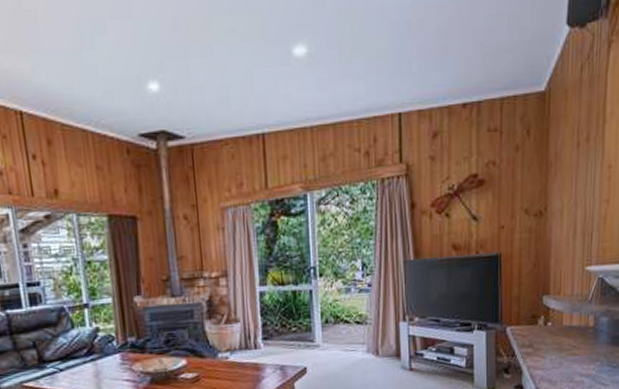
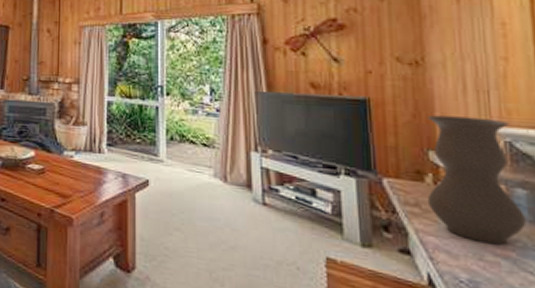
vase: none [538,259,605,368] -> present [427,115,527,246]

